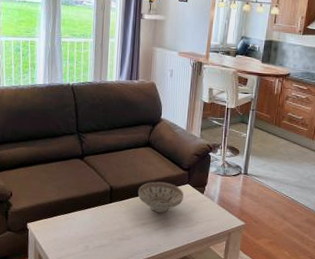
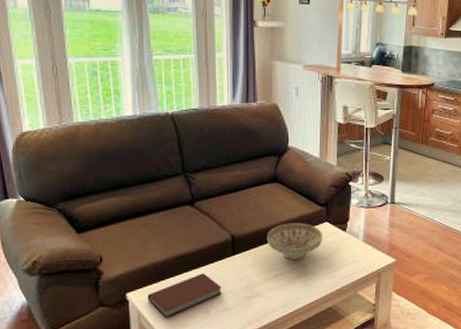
book: none [42,214,99,247] -> present [147,273,222,318]

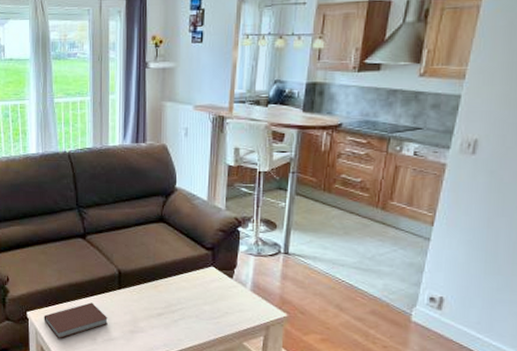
decorative bowl: present [266,222,322,261] -> none [151,263,207,302]

